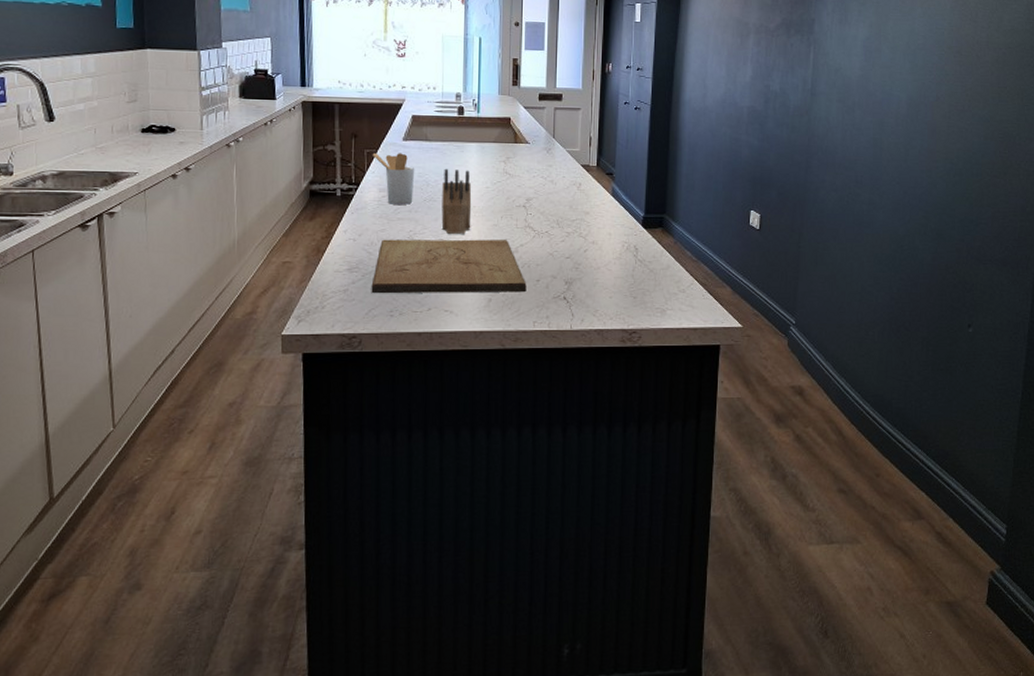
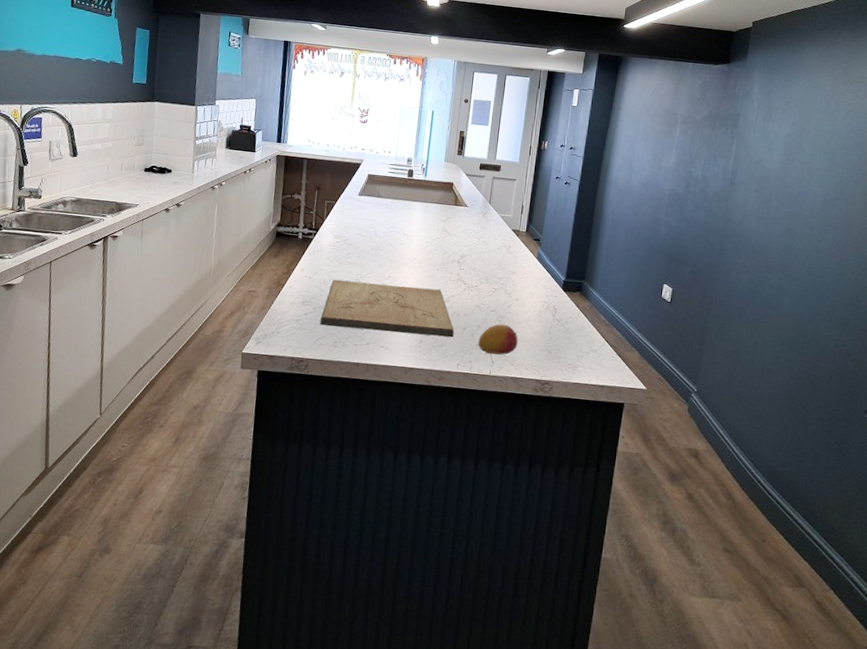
utensil holder: present [372,152,415,205] -> none [331,203,367,251]
knife block: present [441,168,472,234] -> none [384,222,414,281]
fruit: none [554,271,599,306] -> present [478,324,518,355]

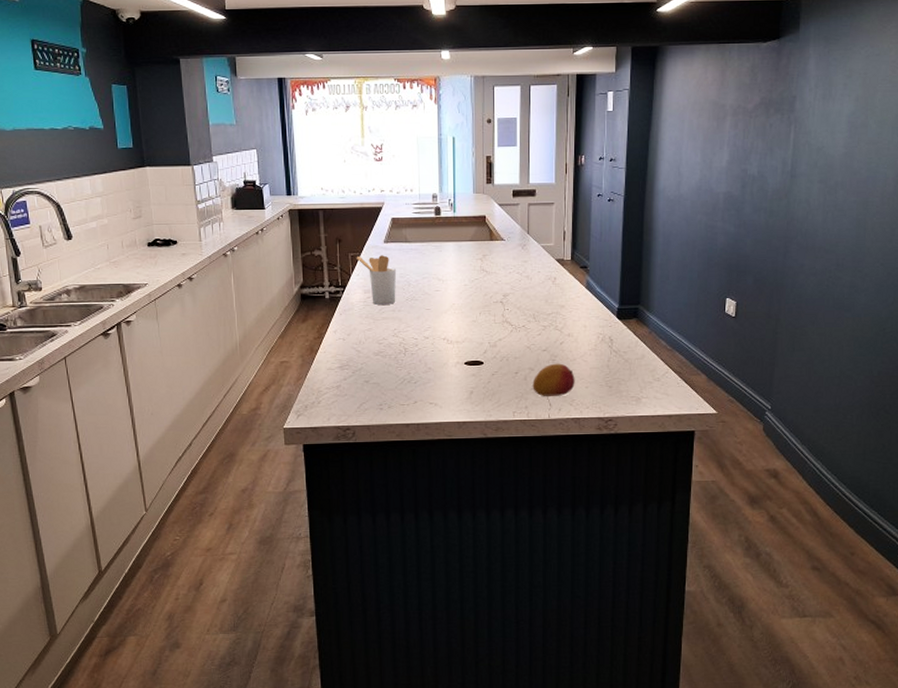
cutting board: present [320,279,454,338] -> none [361,335,506,389]
utensil holder: none [331,203,367,251] -> present [356,255,397,305]

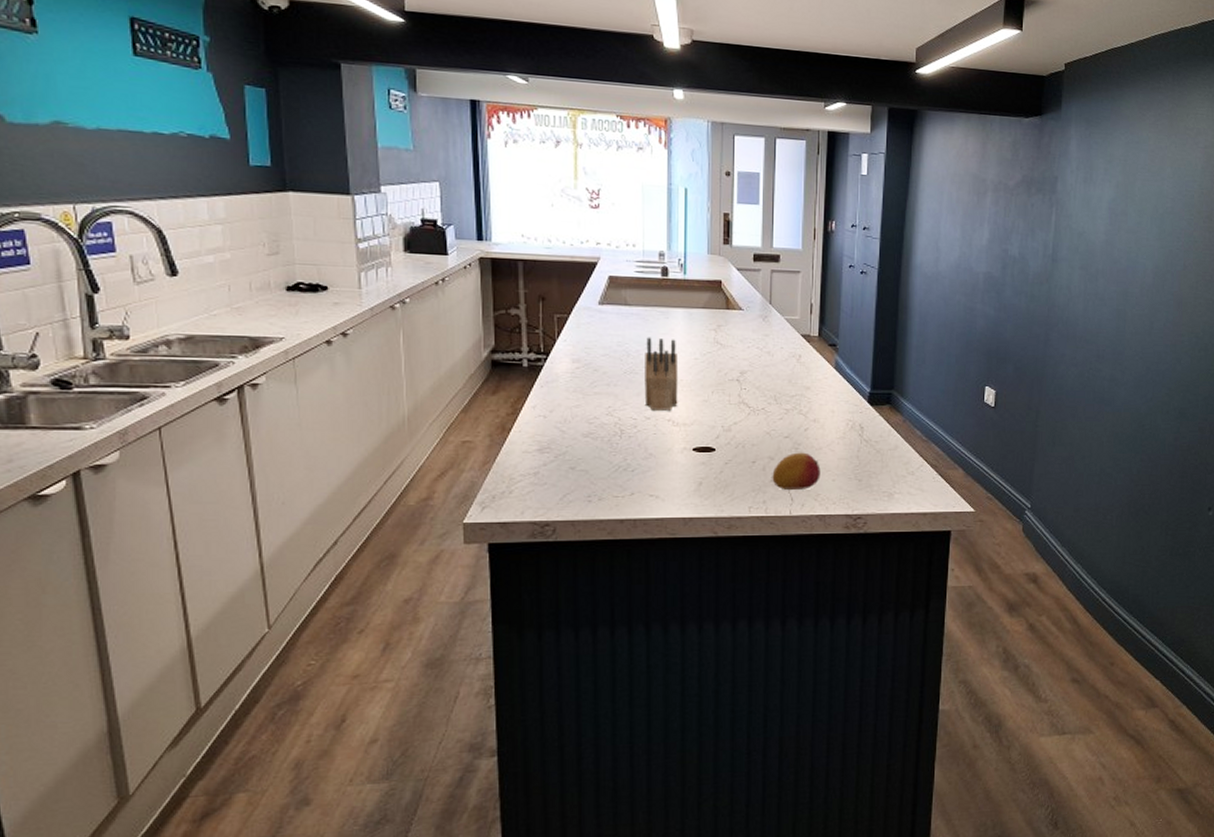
utensil holder: present [356,255,397,305] -> none [563,317,613,377]
knife block: none [423,268,451,331] -> present [644,337,679,411]

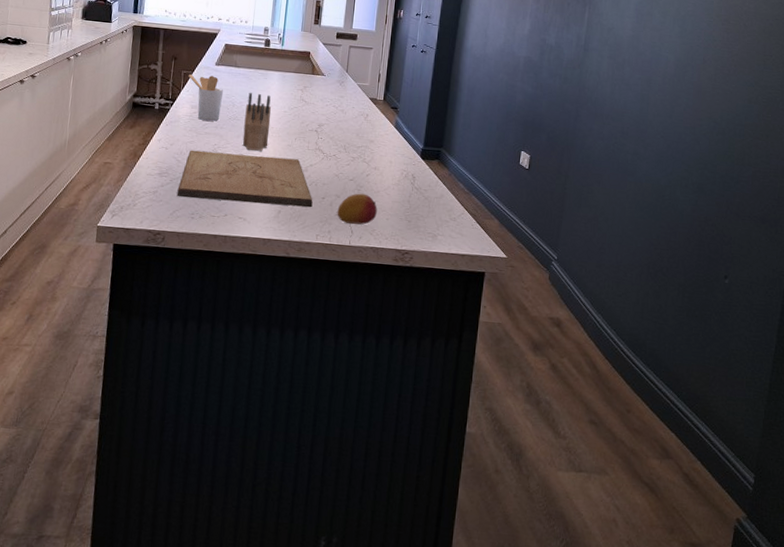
utensil holder: none [563,317,613,377] -> present [188,73,224,121]
cutting board: none [565,416,741,477] -> present [177,150,313,208]

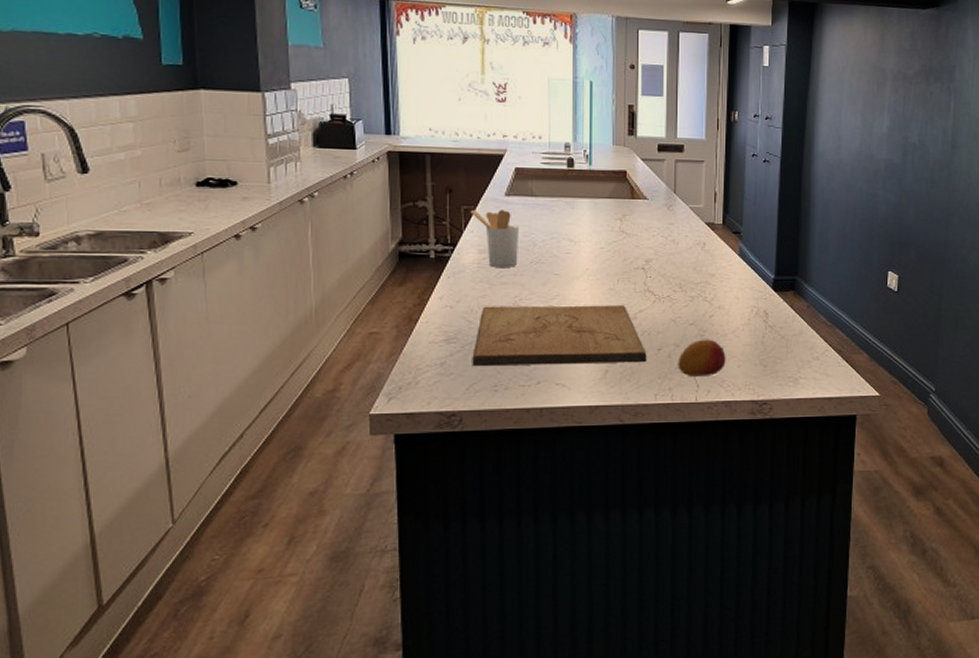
knife block: present [242,92,271,151] -> none [550,227,584,299]

